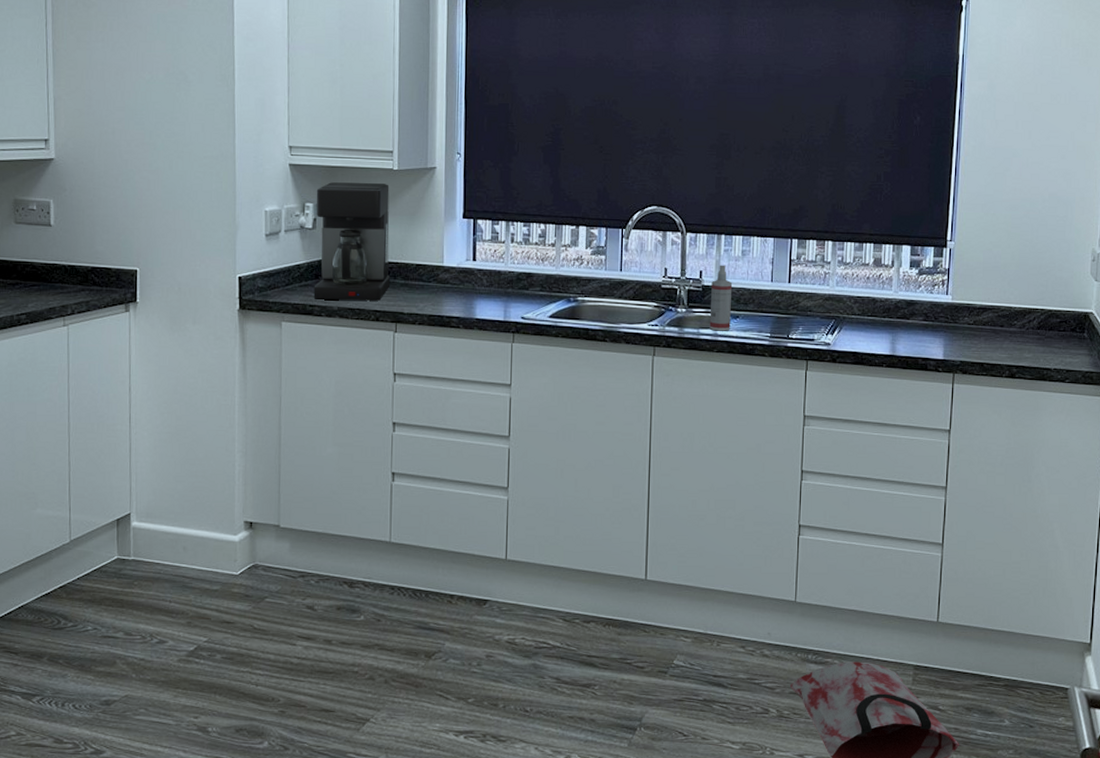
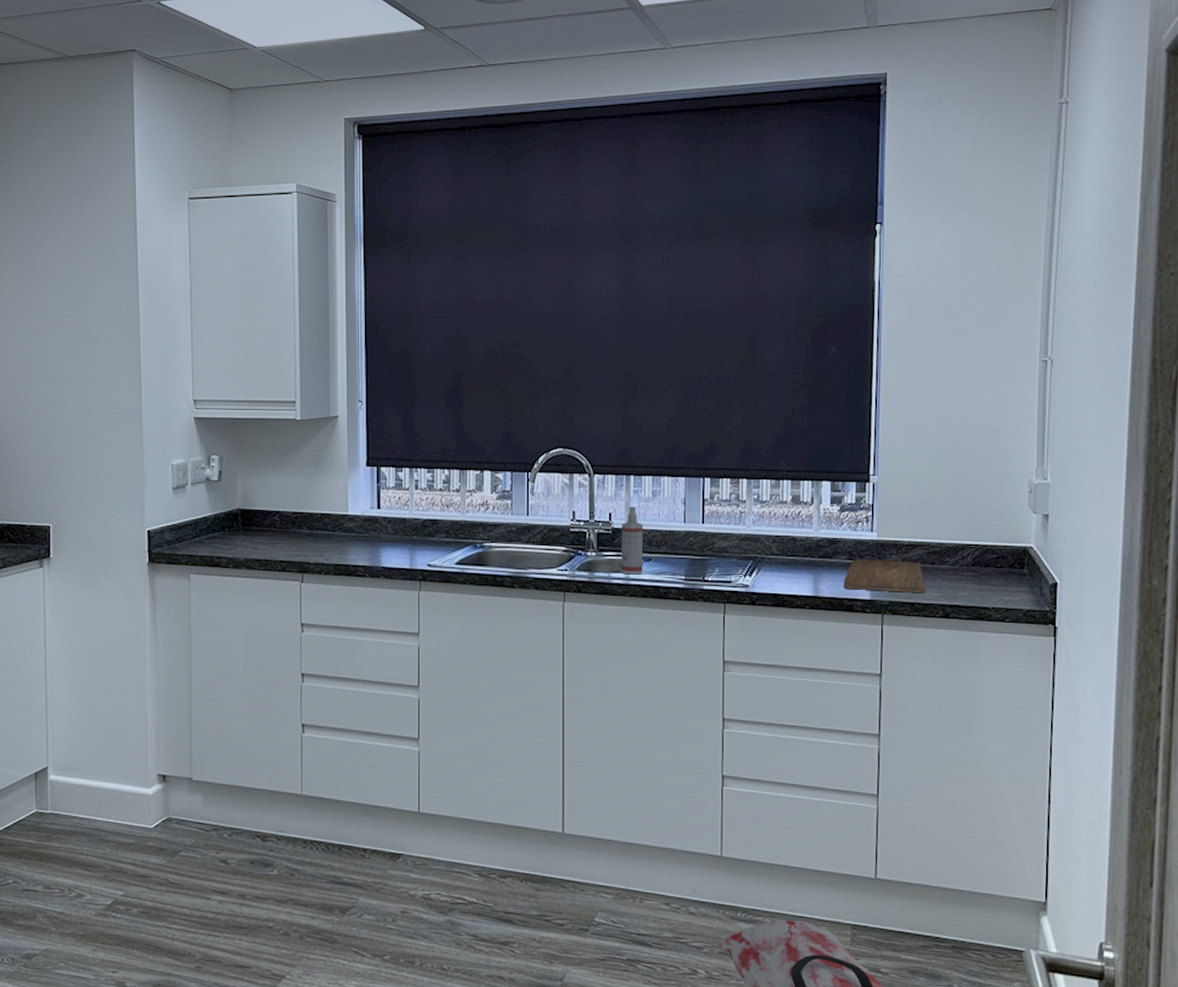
coffee maker: present [313,182,390,301] -> none [220,434,295,552]
cutting board: none [918,319,994,355] -> present [843,558,926,594]

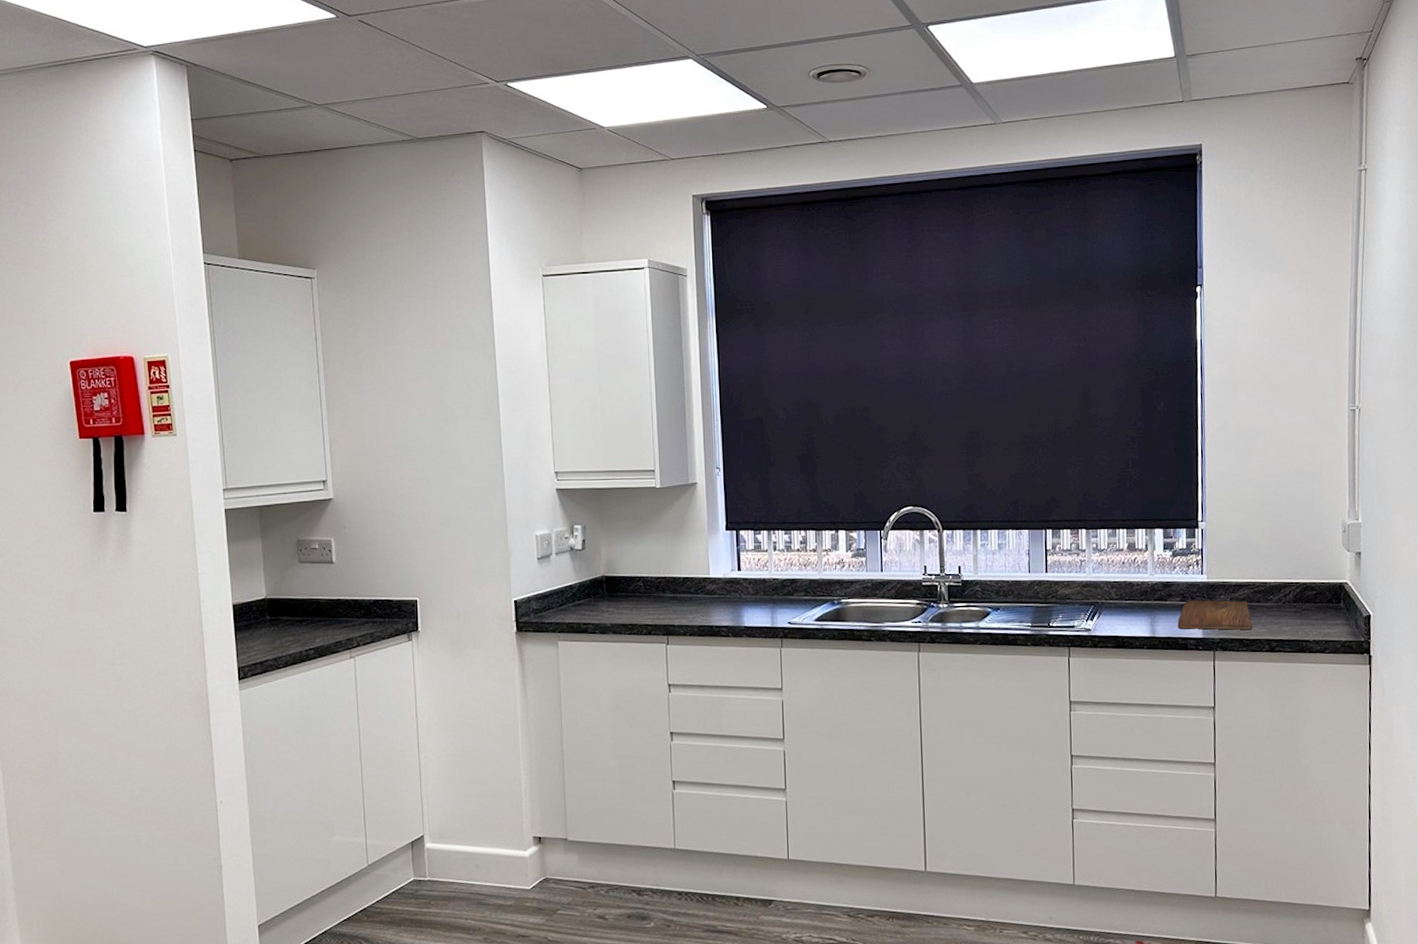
spray bottle: present [621,506,644,575] -> none [970,559,992,624]

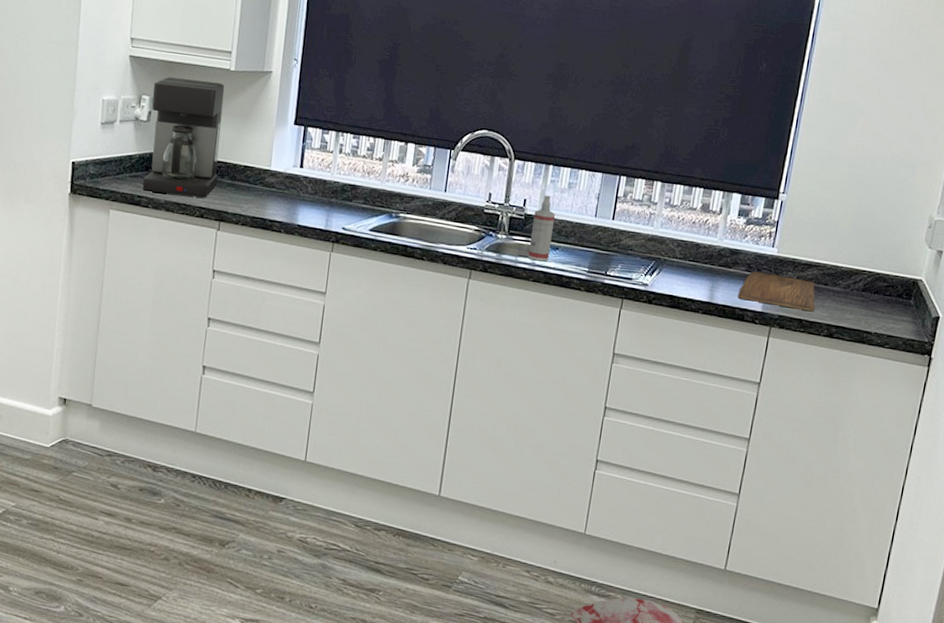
coffee maker: none [583,502,659,618] -> present [142,77,225,198]
spray bottle: none [970,559,992,624] -> present [528,195,556,262]

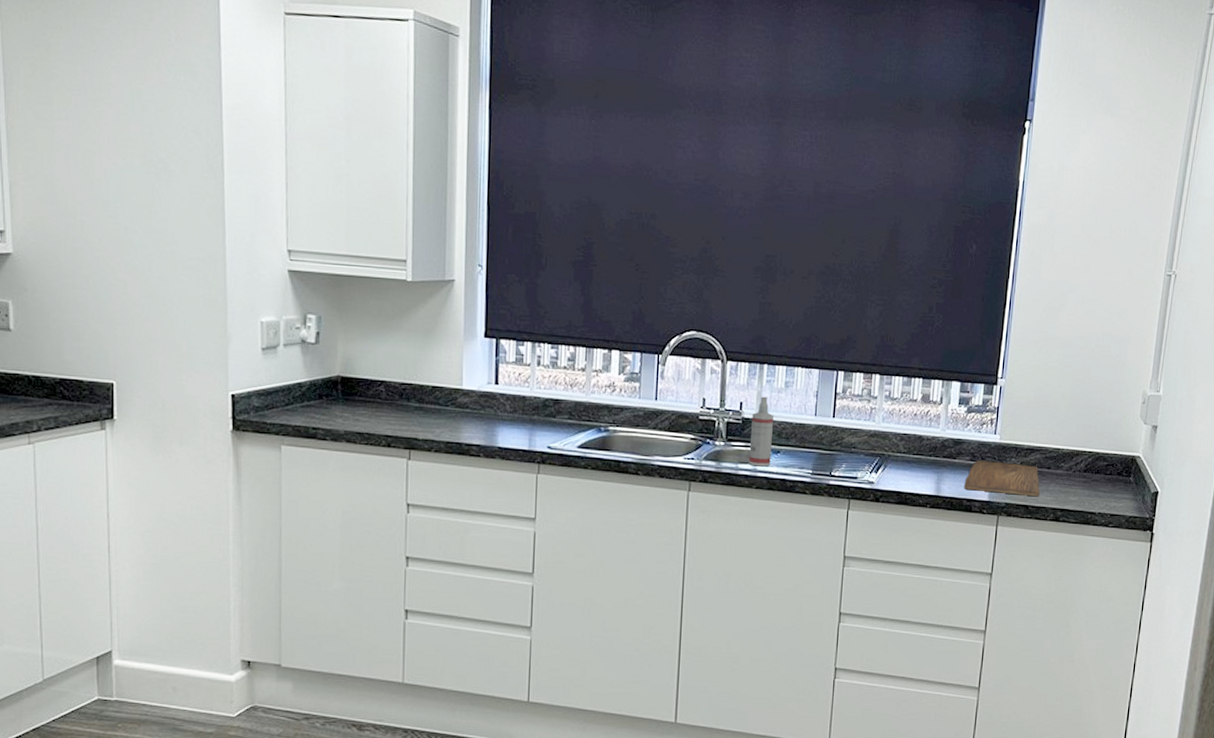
coffee maker: present [142,77,225,198] -> none [317,292,403,425]

